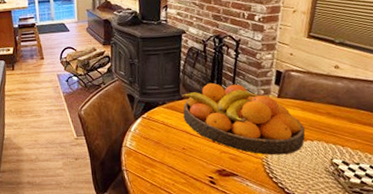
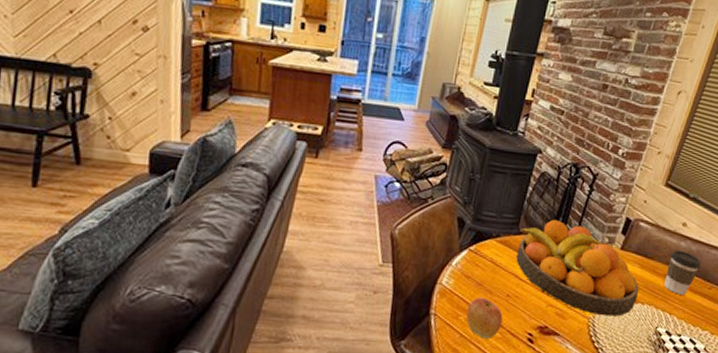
apple: none [151,152,184,185] -> present [466,297,503,339]
coffee cup: none [329,89,364,128] -> present [664,250,701,295]

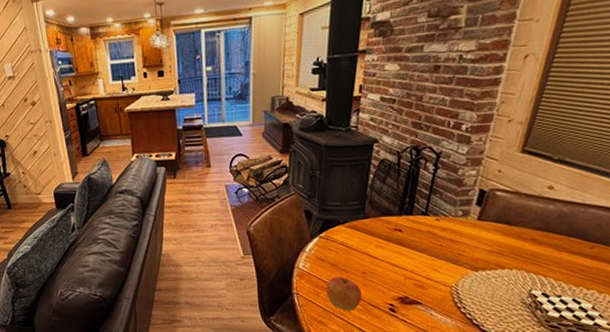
fruit bowl: present [516,219,639,317] -> none [366,200,505,284]
coffee cup: present [664,250,701,295] -> none [534,213,576,257]

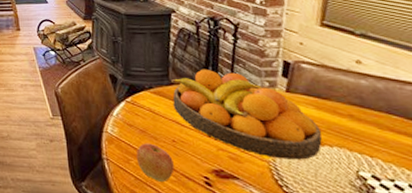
fruit bowl: none [366,200,505,284] -> present [171,69,322,160]

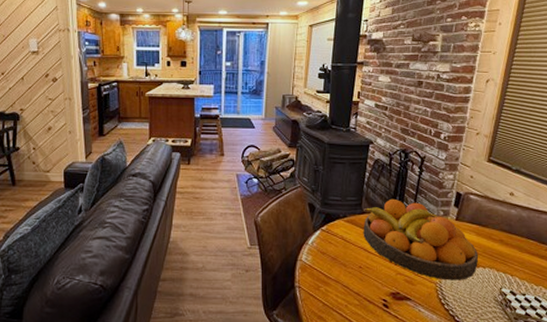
apple: present [136,143,175,182] -> none [326,270,358,306]

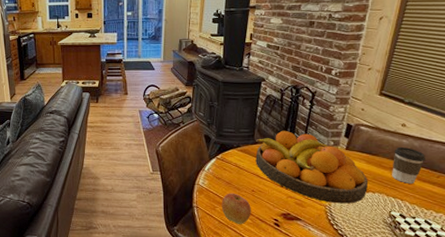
apple: none [326,270,358,306] -> present [221,193,251,224]
coffee cup: none [501,217,533,257] -> present [392,146,425,183]

